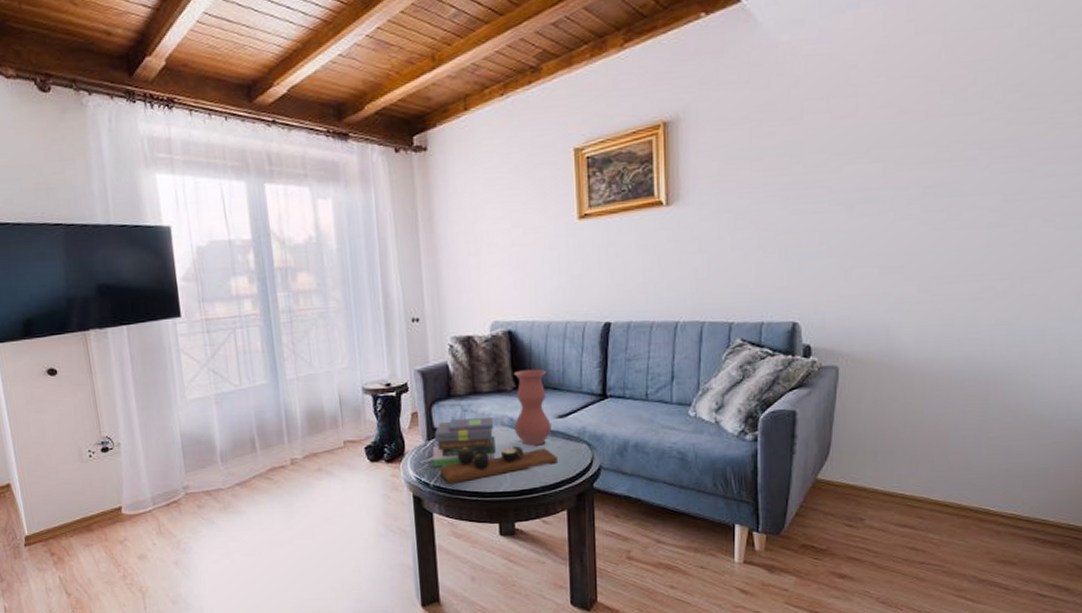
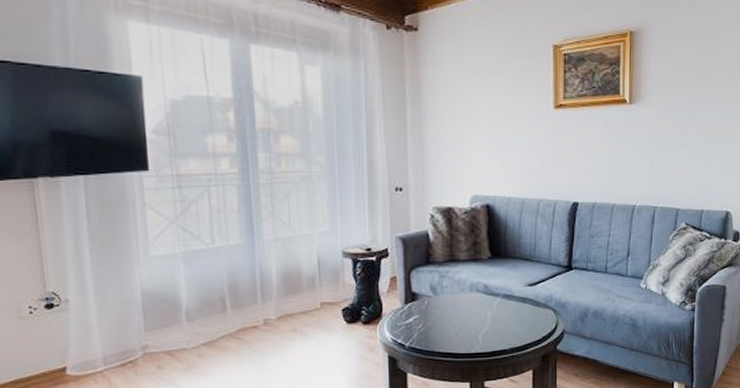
books: present [432,417,496,467] -> none [409,284,470,329]
decorative tray: present [439,446,559,484] -> none [415,311,527,346]
vase: present [513,369,552,447] -> none [488,241,522,312]

